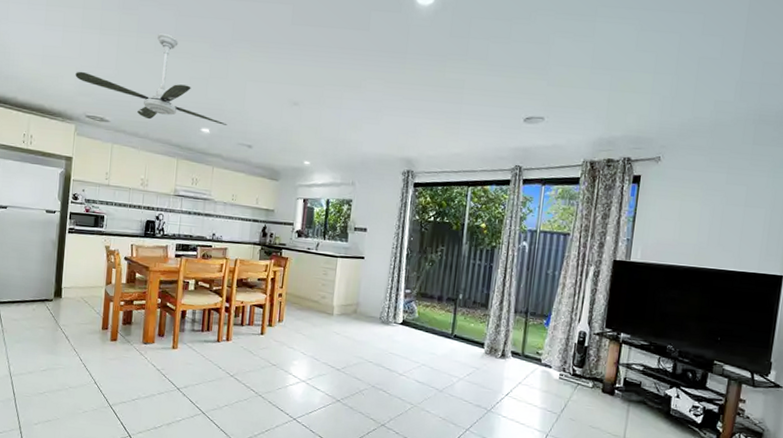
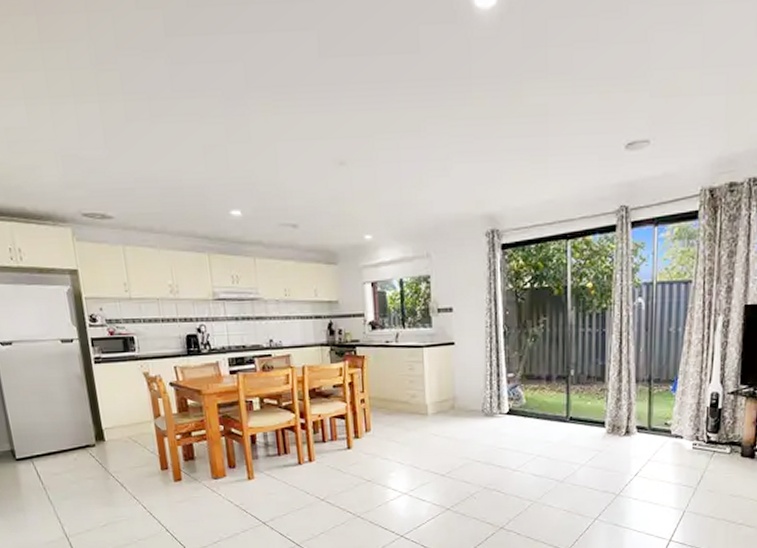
ceiling fan: present [75,32,227,125] -> none [55,90,262,209]

